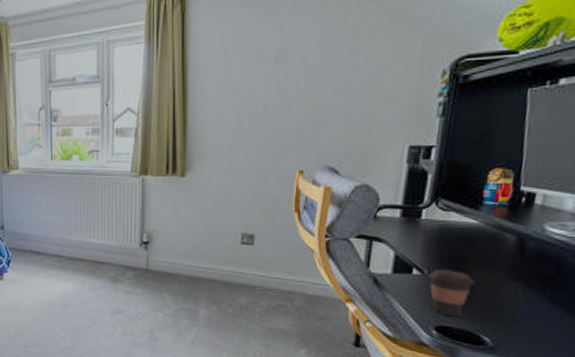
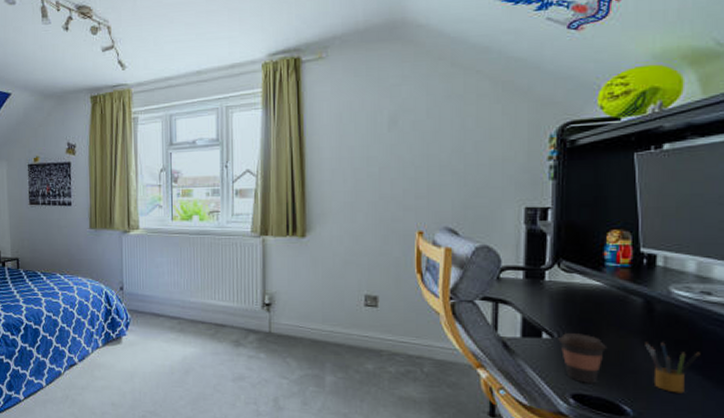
pencil box: none [512,278,566,326] -> present [645,342,701,394]

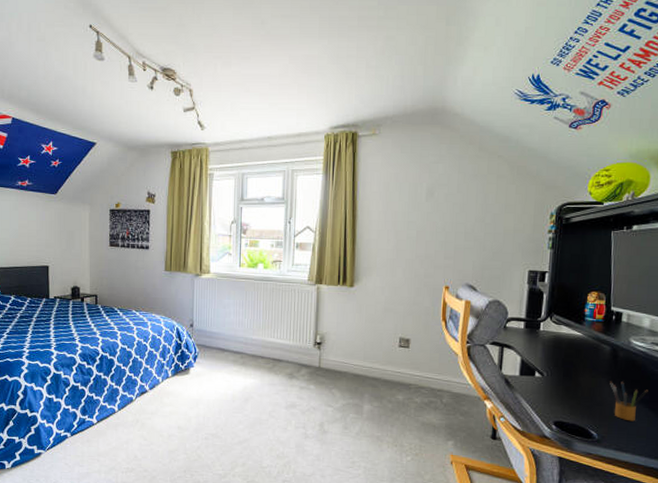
coffee cup: present [558,333,608,383] -> none [547,373,583,413]

